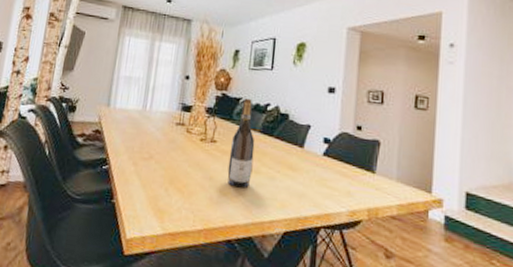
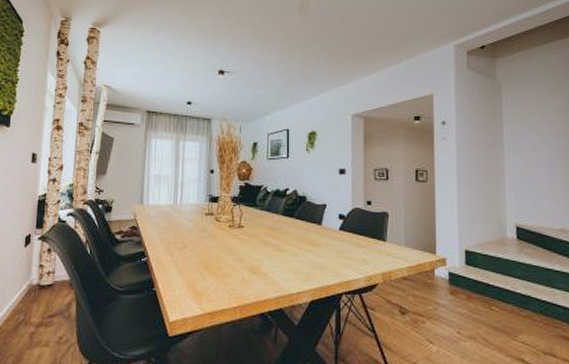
wine bottle: present [227,99,255,188] -> none [256,186,278,266]

